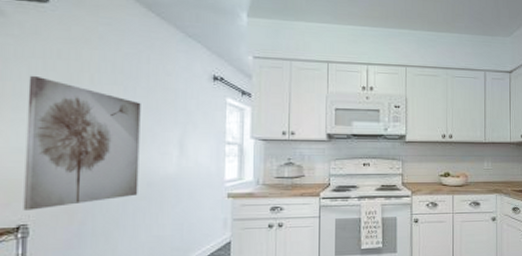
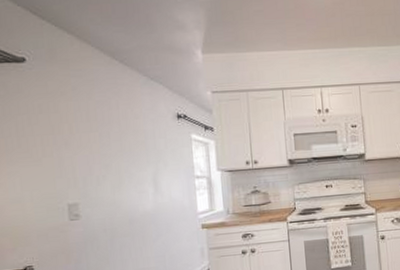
wall art: present [23,75,141,211] -> none [17,130,123,254]

